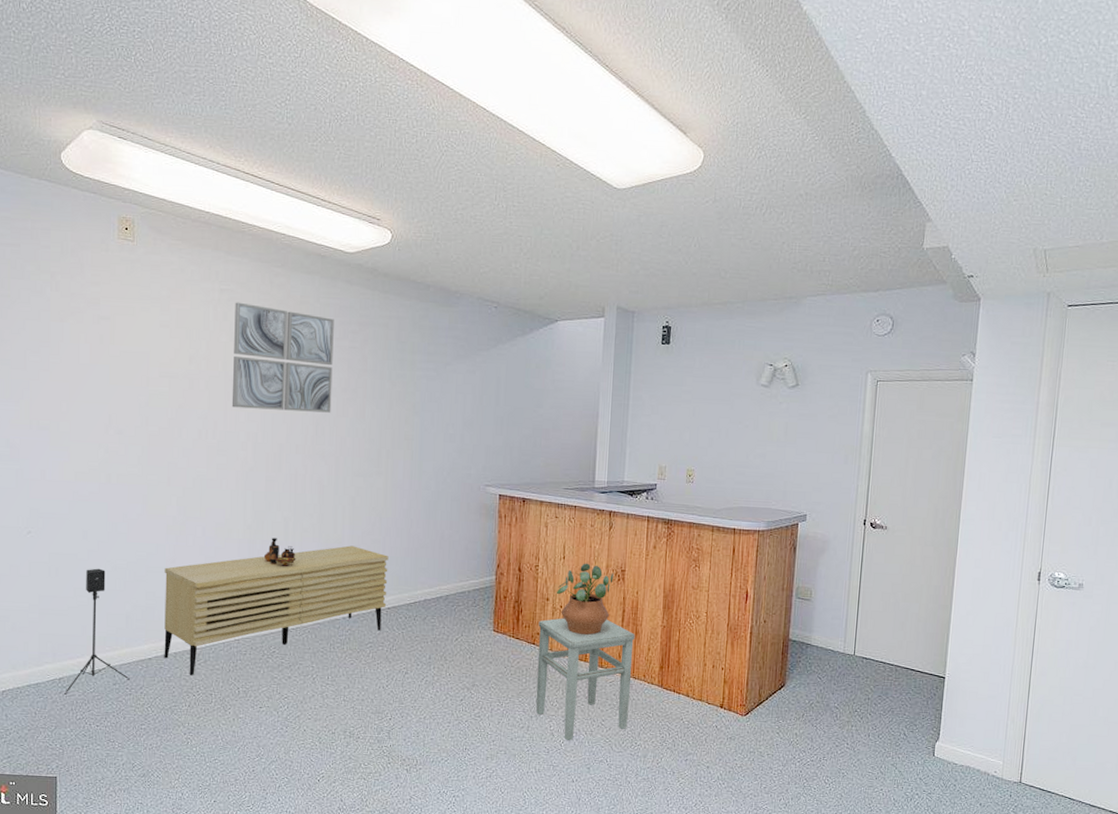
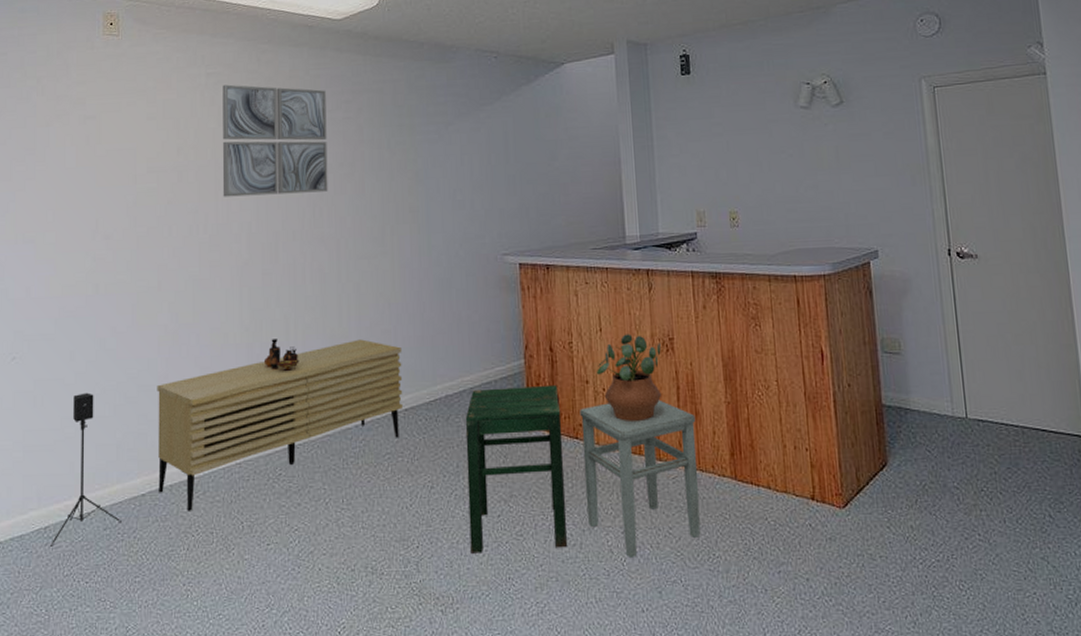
stool: none [435,597,523,729] -> present [465,384,567,554]

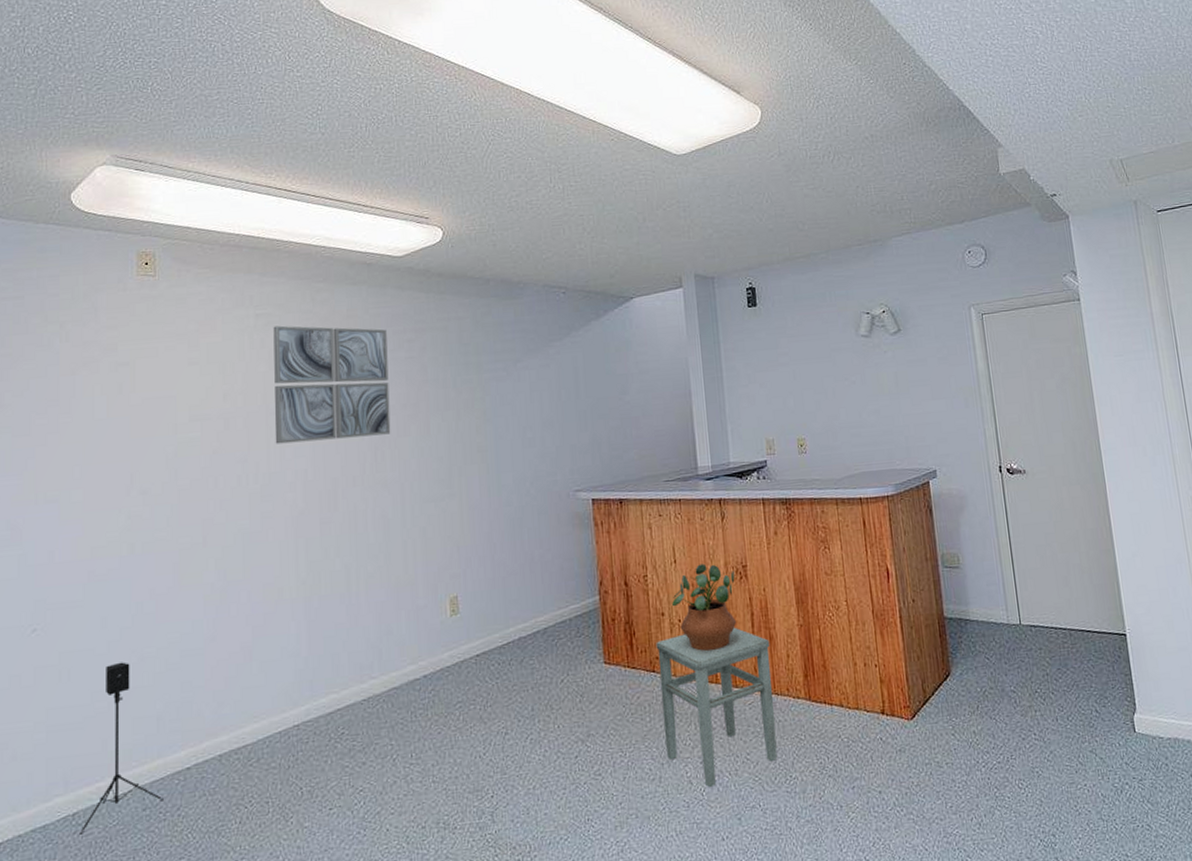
sideboard: present [157,339,404,511] -> none [203,585,475,782]
vase: present [263,339,299,372] -> none [322,590,362,625]
stool: present [465,384,567,554] -> none [539,619,646,798]

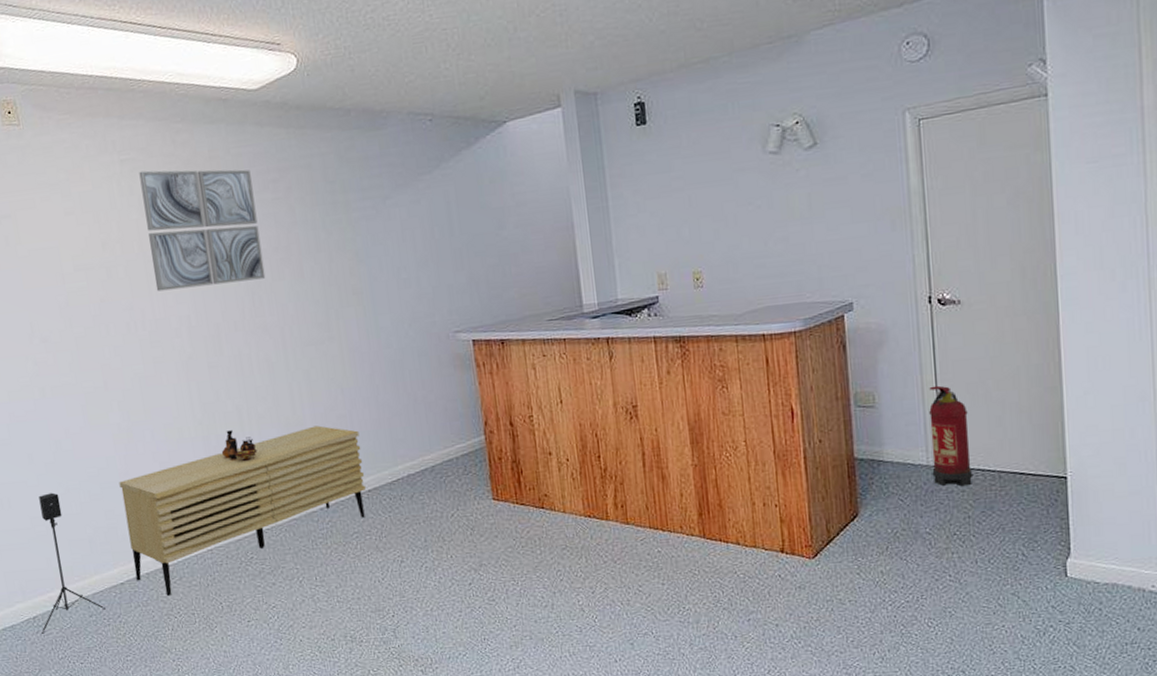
sideboard: none [203,585,475,782] -> present [119,425,367,596]
vase: none [322,590,362,625] -> present [221,430,257,462]
stool: present [656,627,778,788] -> none [544,466,671,616]
potted plant: present [672,563,737,651] -> none [559,404,628,489]
fire extinguisher: none [1005,547,1048,645] -> present [929,385,974,487]

